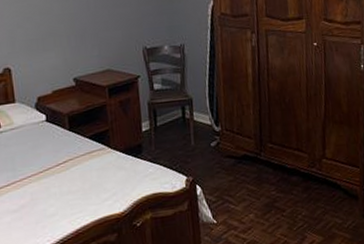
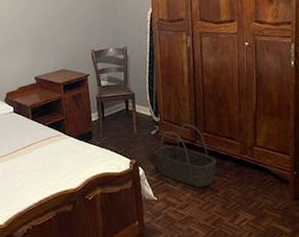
basket: none [213,133,283,207] -> present [154,123,217,188]

